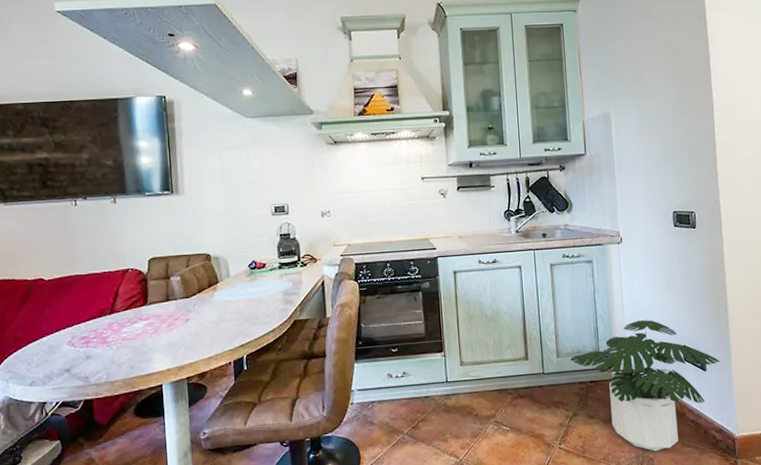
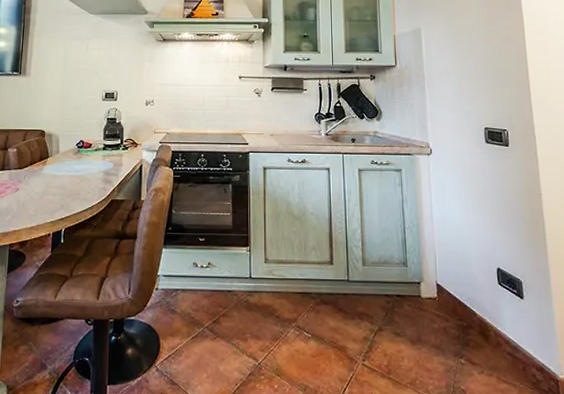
potted plant: present [570,320,720,451] -> none [376,236,538,383]

